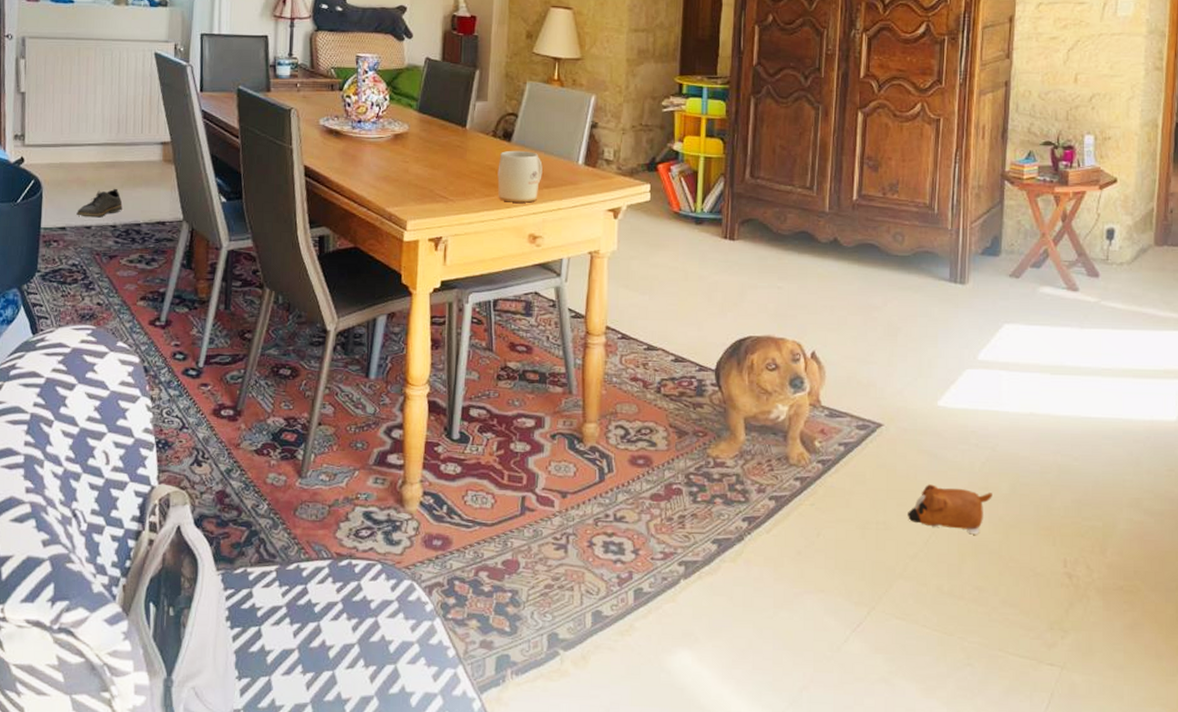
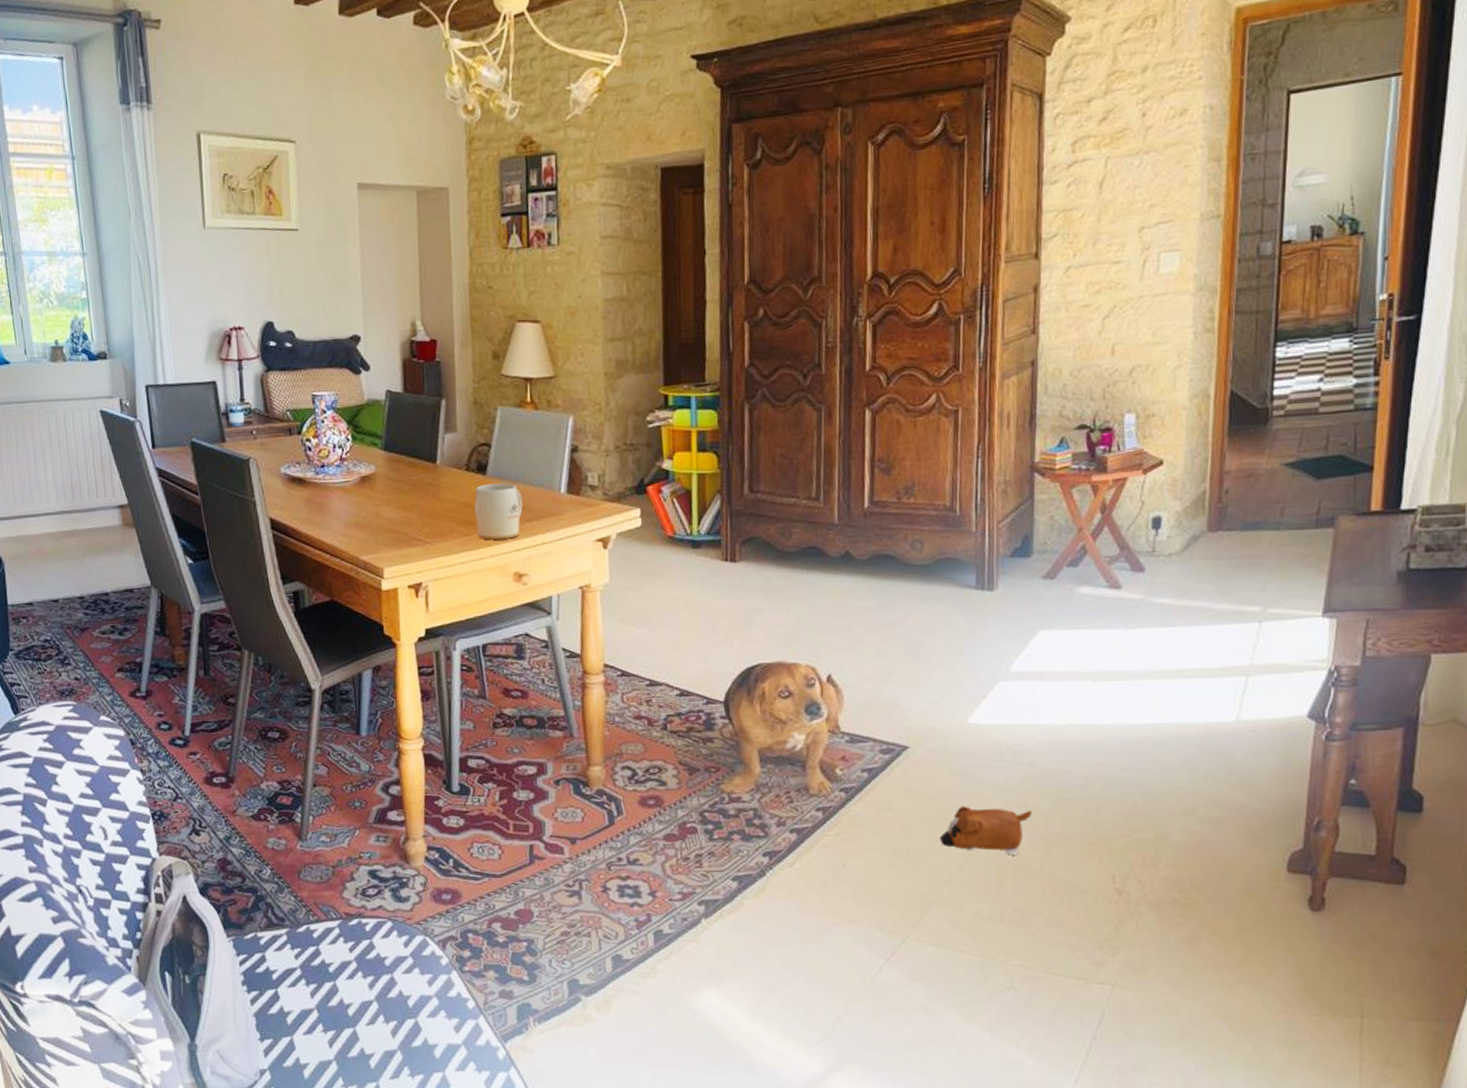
shoe: present [76,188,123,218] -> none [42,558,88,591]

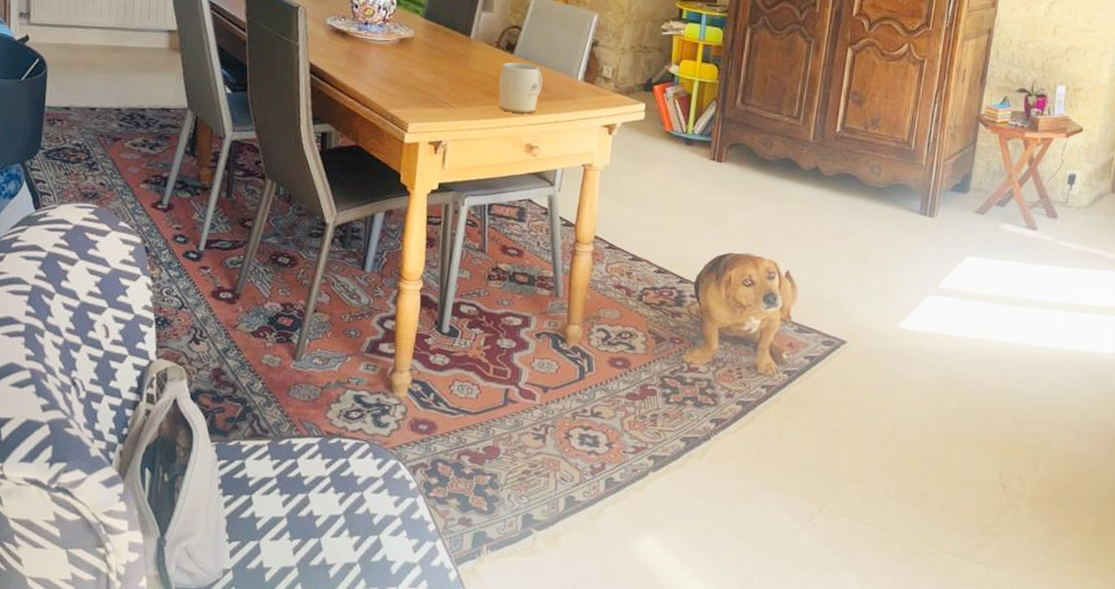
dog toy: present [940,806,1032,855] -> none [862,398,941,446]

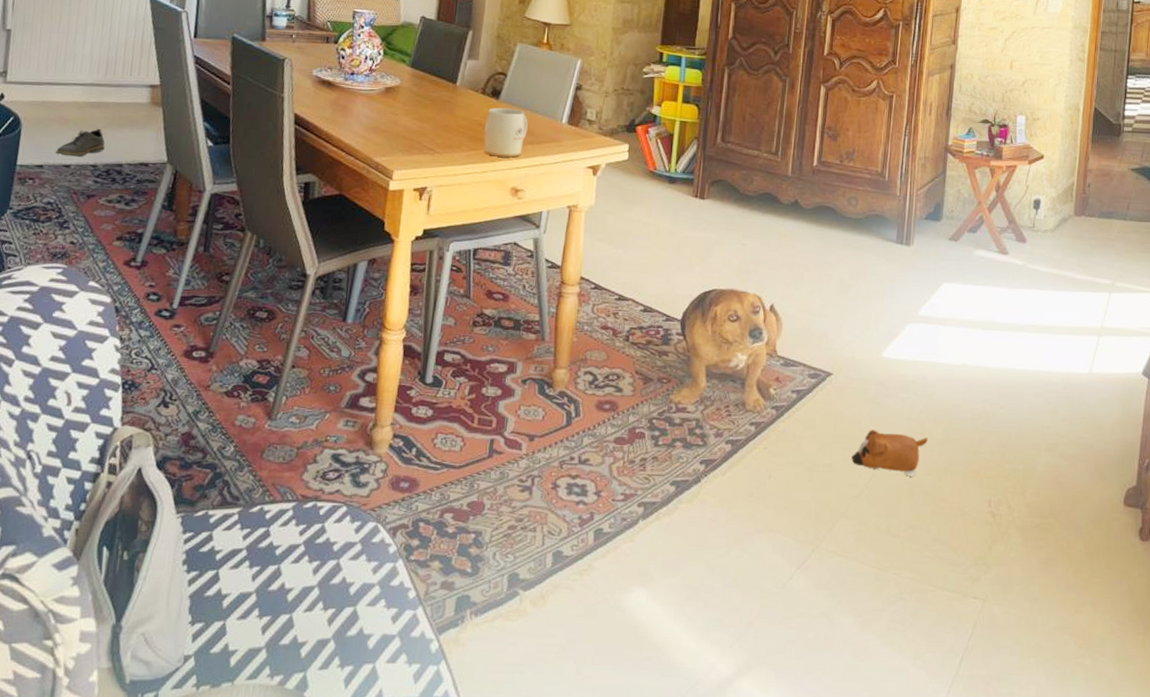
shoe: none [81,72,128,100] -> present [55,128,105,157]
dog toy: none [862,398,941,446] -> present [852,430,928,477]

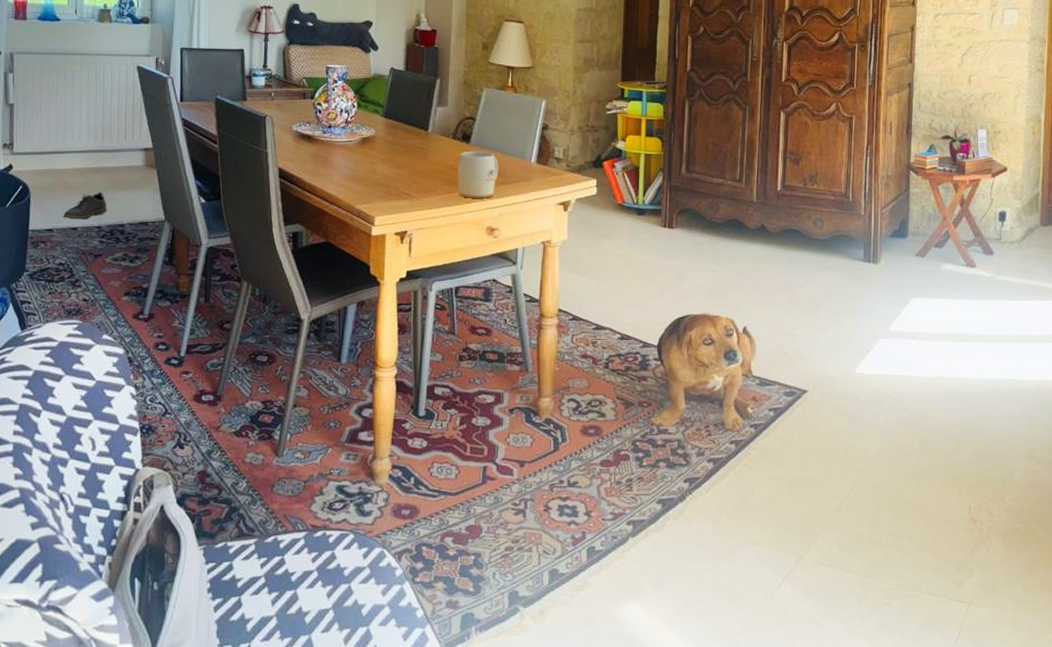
dog toy: present [852,430,928,477] -> none [831,443,905,487]

